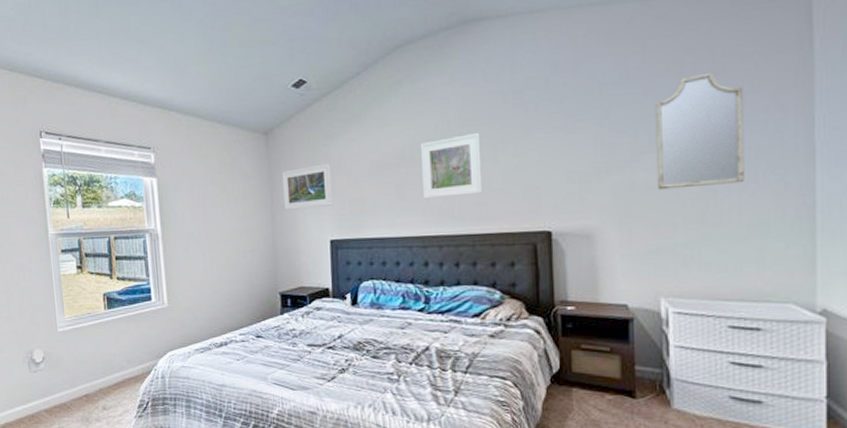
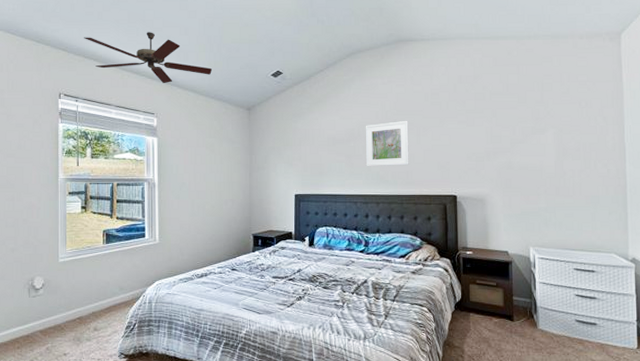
ceiling fan: none [61,43,217,110] -> present [84,32,212,84]
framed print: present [282,163,333,210] -> none [260,135,298,169]
home mirror: present [655,72,745,190] -> none [526,91,583,170]

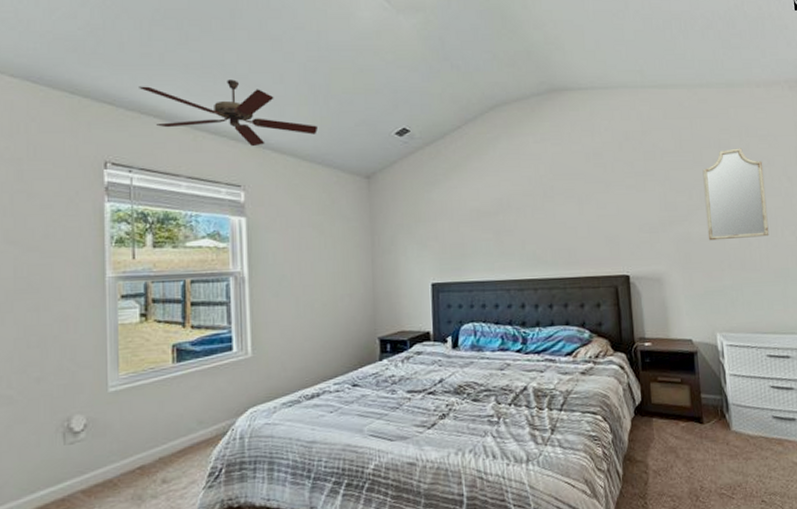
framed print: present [365,120,409,167] -> none [516,186,571,245]
home mirror: none [526,91,583,170] -> present [702,148,769,241]

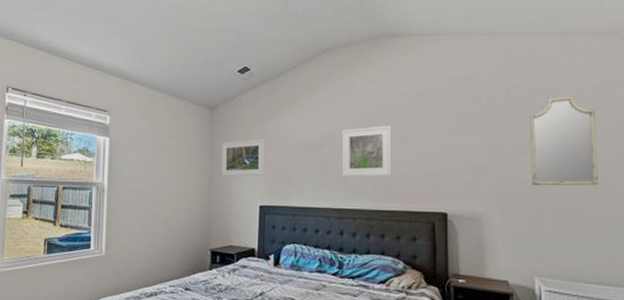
ceiling fan: present [139,79,317,147] -> none [37,22,172,79]
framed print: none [384,209,434,253] -> present [221,139,265,176]
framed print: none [516,186,571,245] -> present [341,125,392,177]

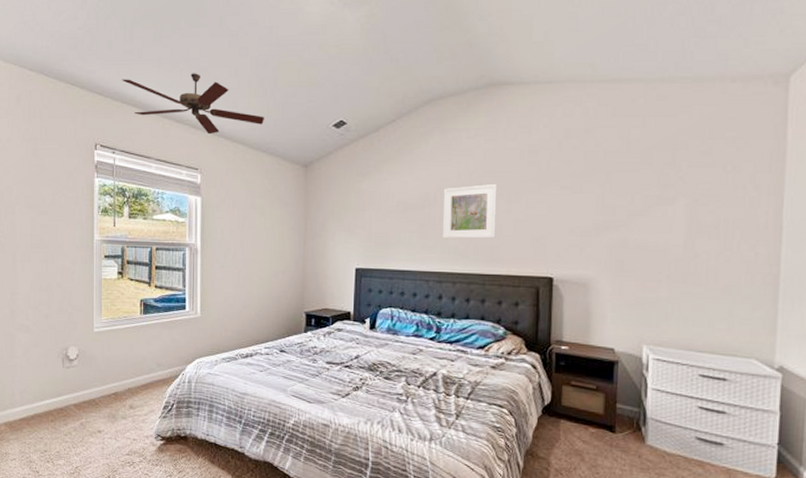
ceiling fan: none [37,22,172,79] -> present [122,73,264,135]
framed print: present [221,139,265,176] -> none [316,198,362,238]
home mirror: present [529,96,599,186] -> none [647,151,726,250]

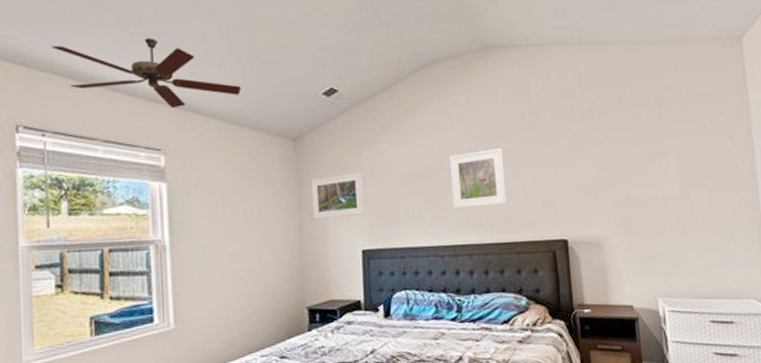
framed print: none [316,198,362,238] -> present [311,172,365,219]

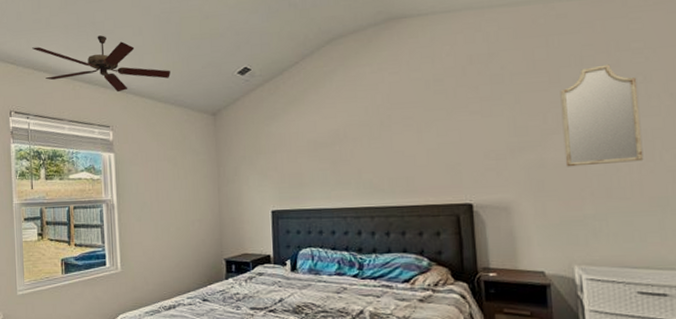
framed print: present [311,172,365,219] -> none [228,141,274,183]
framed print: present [449,147,507,209] -> none [352,114,409,174]
home mirror: none [642,106,712,203] -> present [560,64,644,167]

